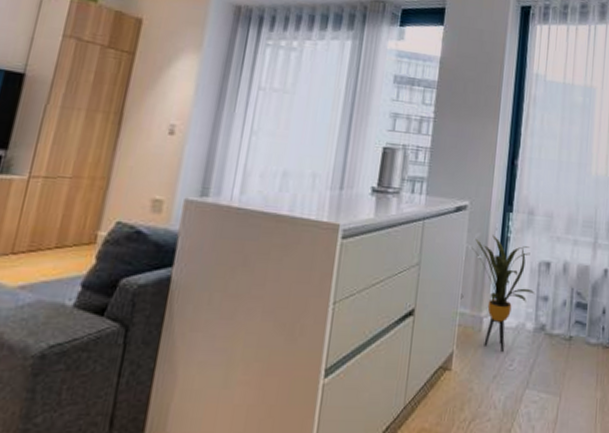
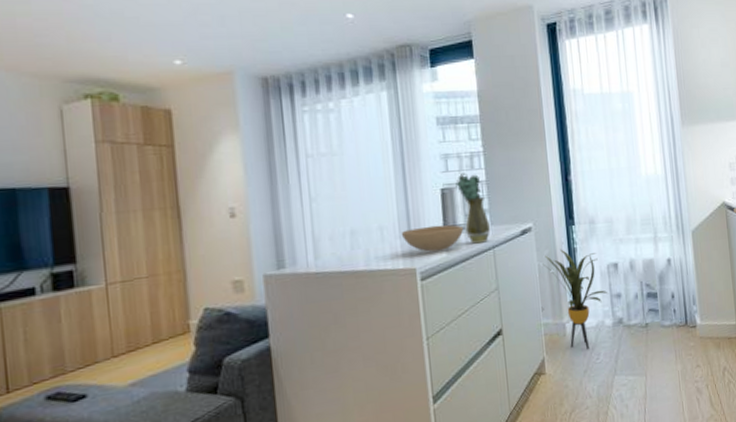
bowl: none [332,182,398,211] -> present [401,224,464,252]
vase: none [398,133,426,212] -> present [455,171,491,244]

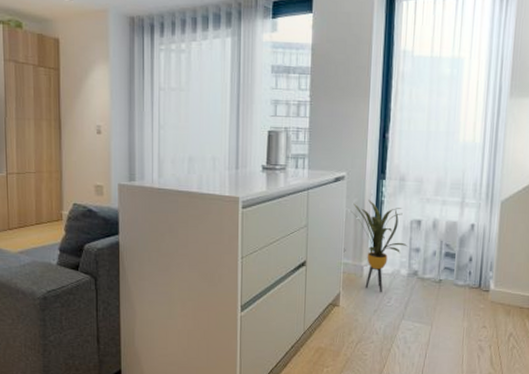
bowl: present [401,224,464,252] -> none [230,162,284,185]
vase: present [455,171,491,244] -> none [281,117,308,184]

